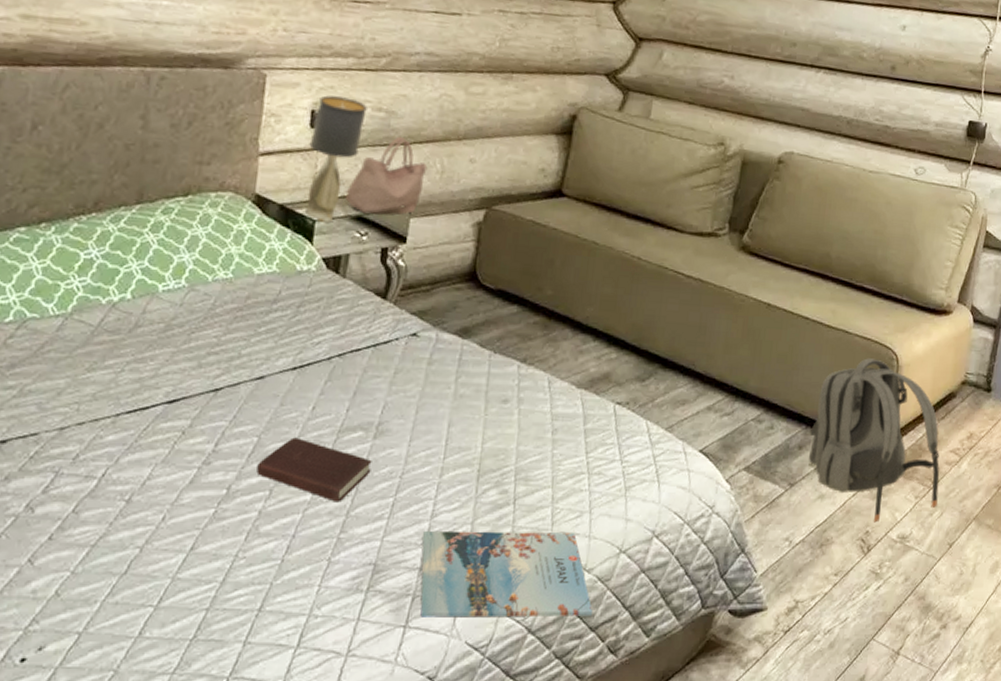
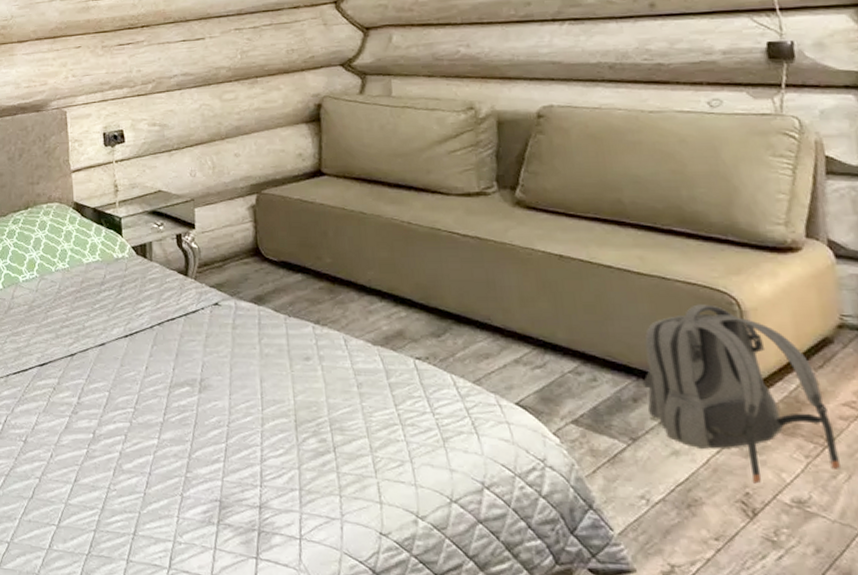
book: present [256,437,372,502] -> none [112,392,202,447]
table lamp: present [306,95,367,223] -> none [106,119,145,218]
handbag: present [345,136,428,216] -> none [140,143,201,209]
magazine: present [420,530,593,618] -> none [255,474,434,563]

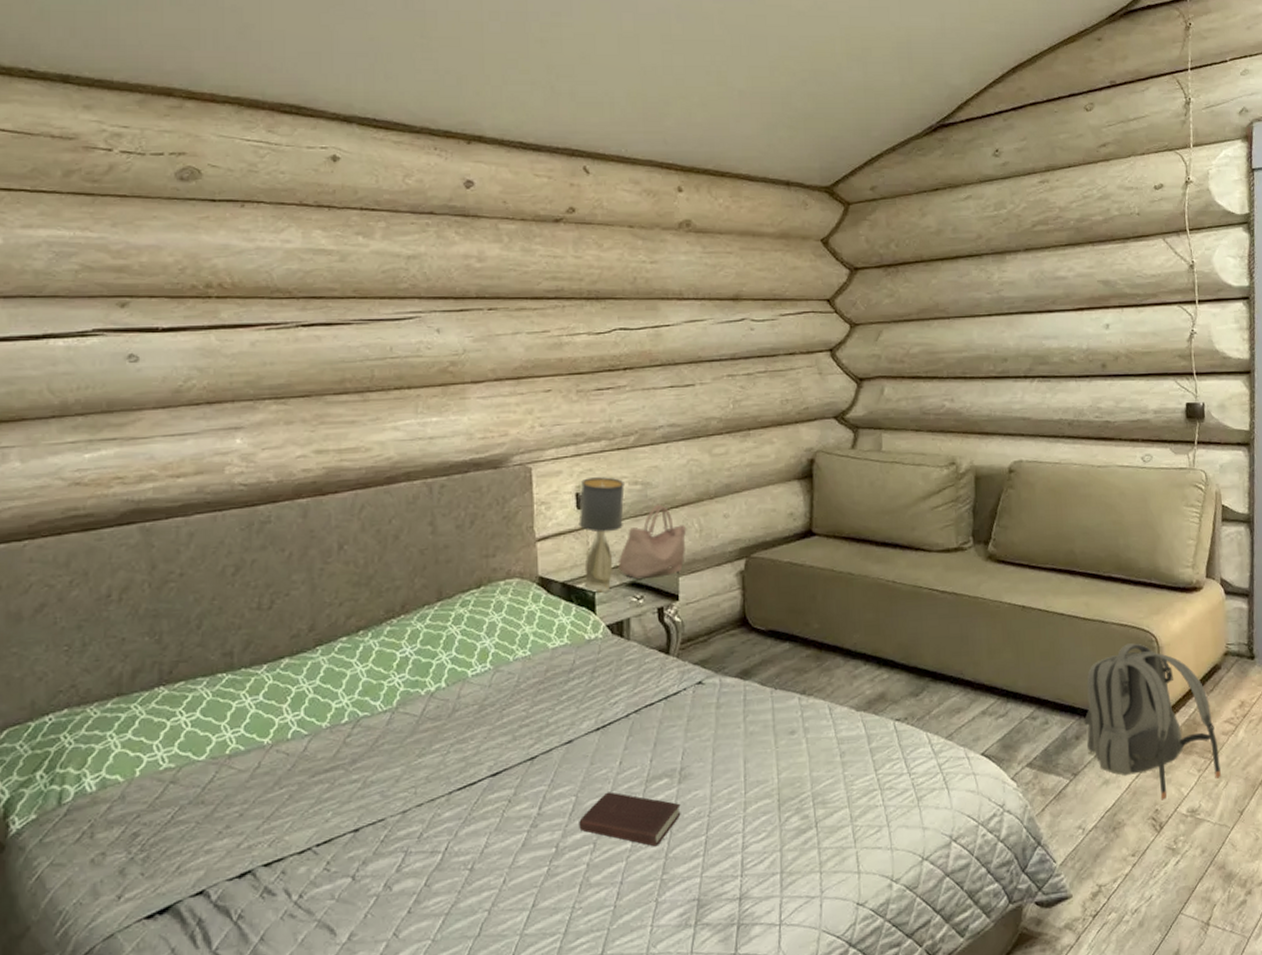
table lamp: none [106,119,145,218] -> present [578,477,625,593]
book: none [112,392,202,447] -> present [579,791,681,847]
handbag: none [140,143,201,209] -> present [617,504,687,580]

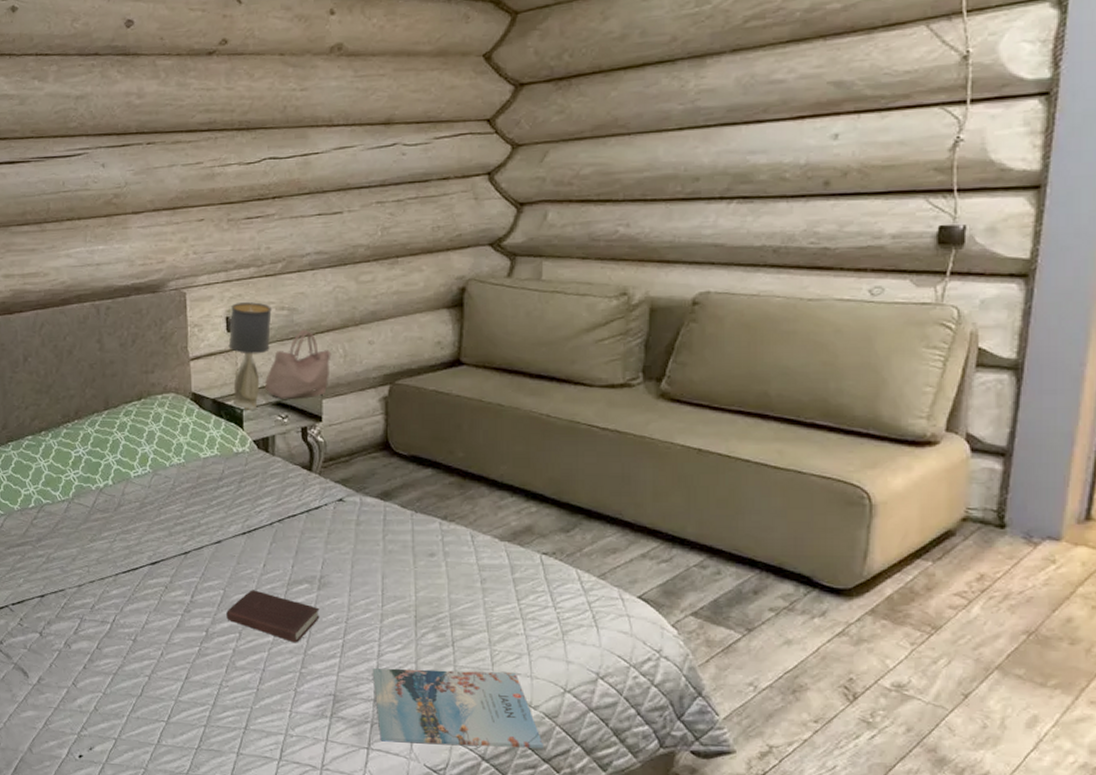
magazine: none [736,847,906,944] -> present [372,668,543,749]
backpack: present [1084,643,1221,800] -> none [766,498,942,670]

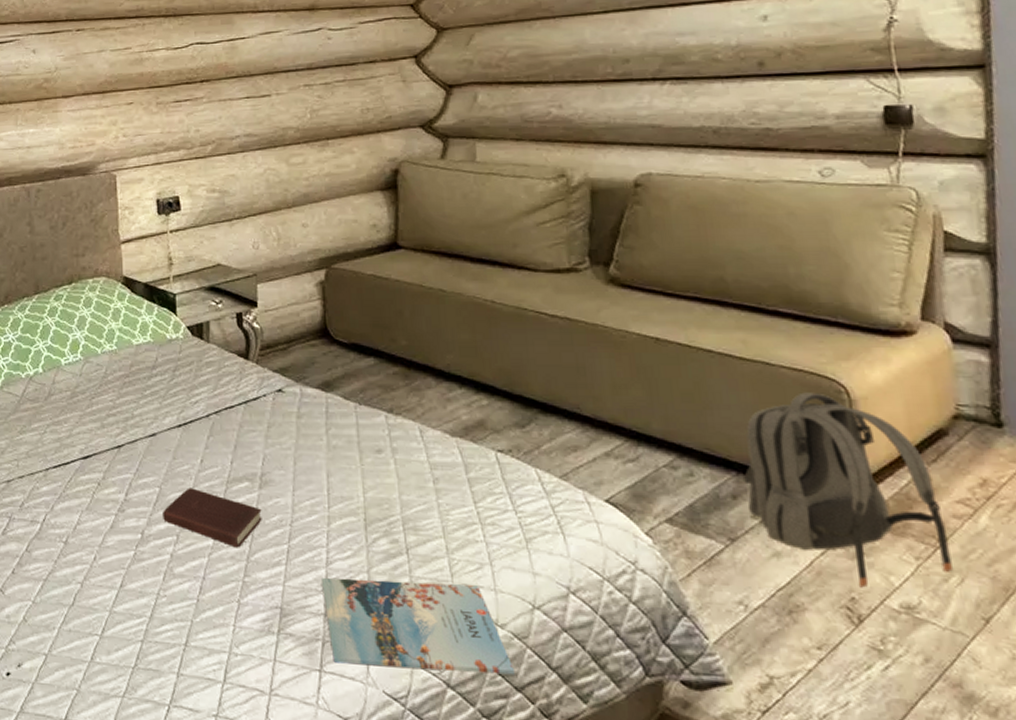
table lamp: present [228,302,272,410] -> none [159,184,203,295]
handbag: present [264,329,332,400] -> none [197,211,265,285]
backpack: none [766,498,942,670] -> present [744,392,953,588]

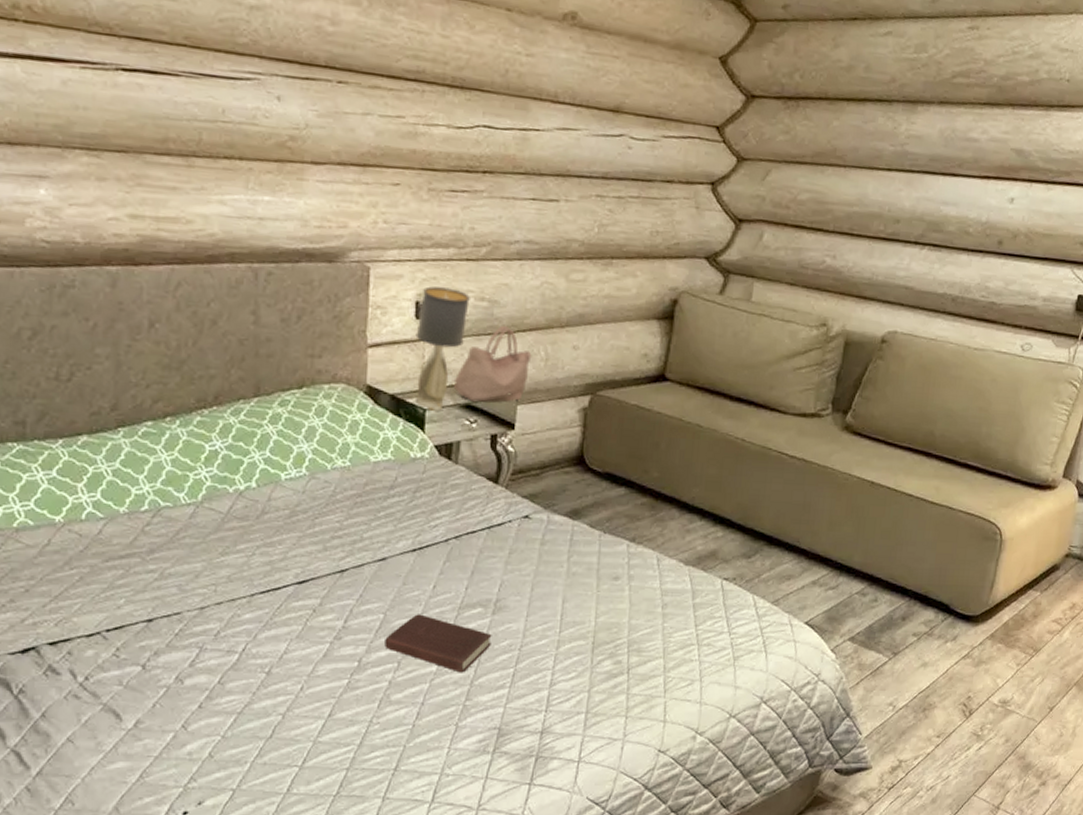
table lamp: none [159,184,203,295] -> present [415,286,470,411]
handbag: none [197,211,265,285] -> present [453,325,532,404]
magazine: present [320,578,514,675] -> none [542,698,705,776]
backpack: present [744,392,953,588] -> none [912,533,1042,689]

